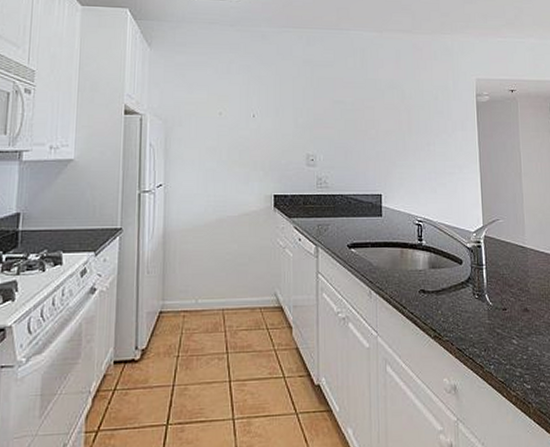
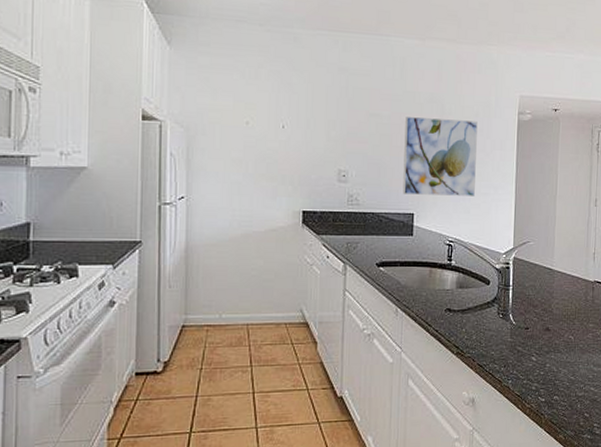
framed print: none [368,103,440,176] -> present [403,117,478,196]

